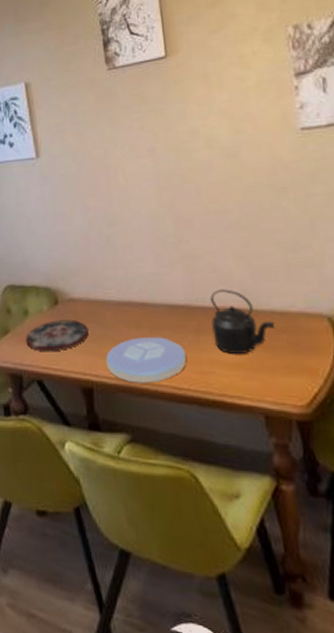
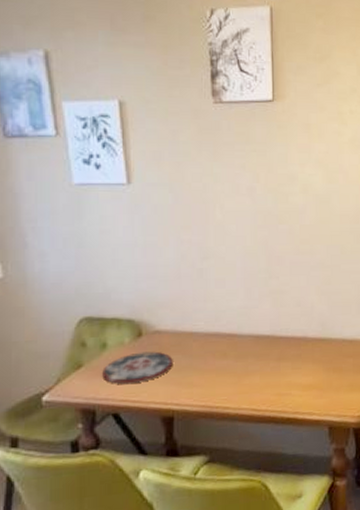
plate: present [105,337,186,383] -> none [189,365,266,409]
kettle: present [210,289,276,354] -> none [292,321,345,377]

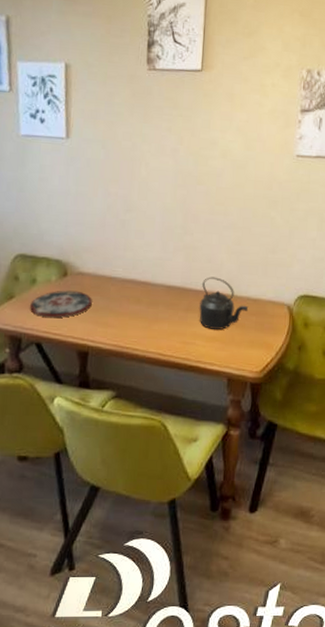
kettle: none [292,321,345,377] -> present [199,277,249,330]

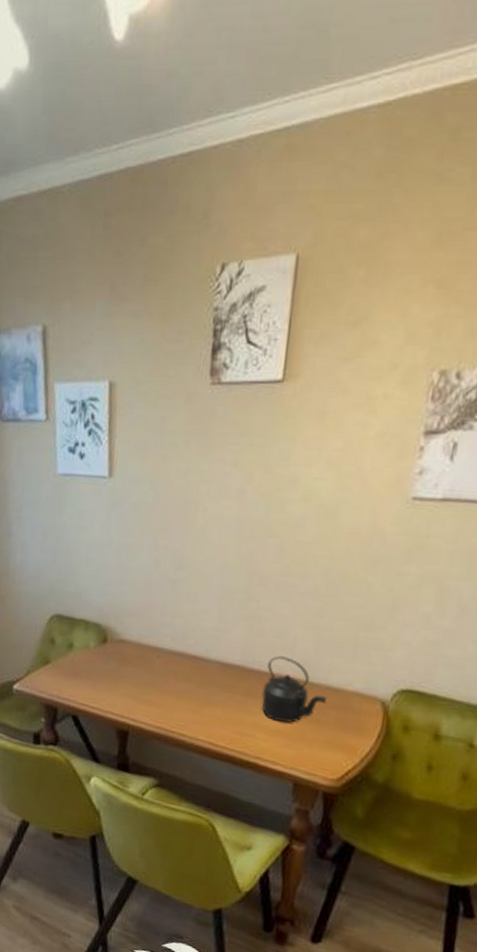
plate: present [30,290,92,318] -> none [66,658,134,690]

